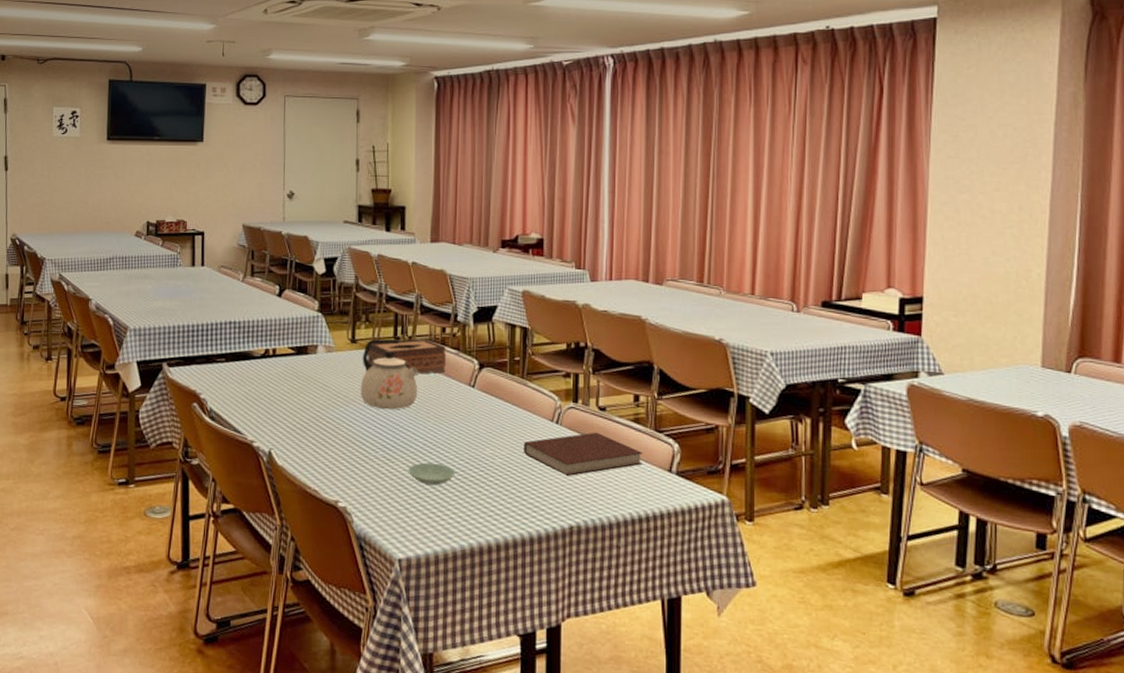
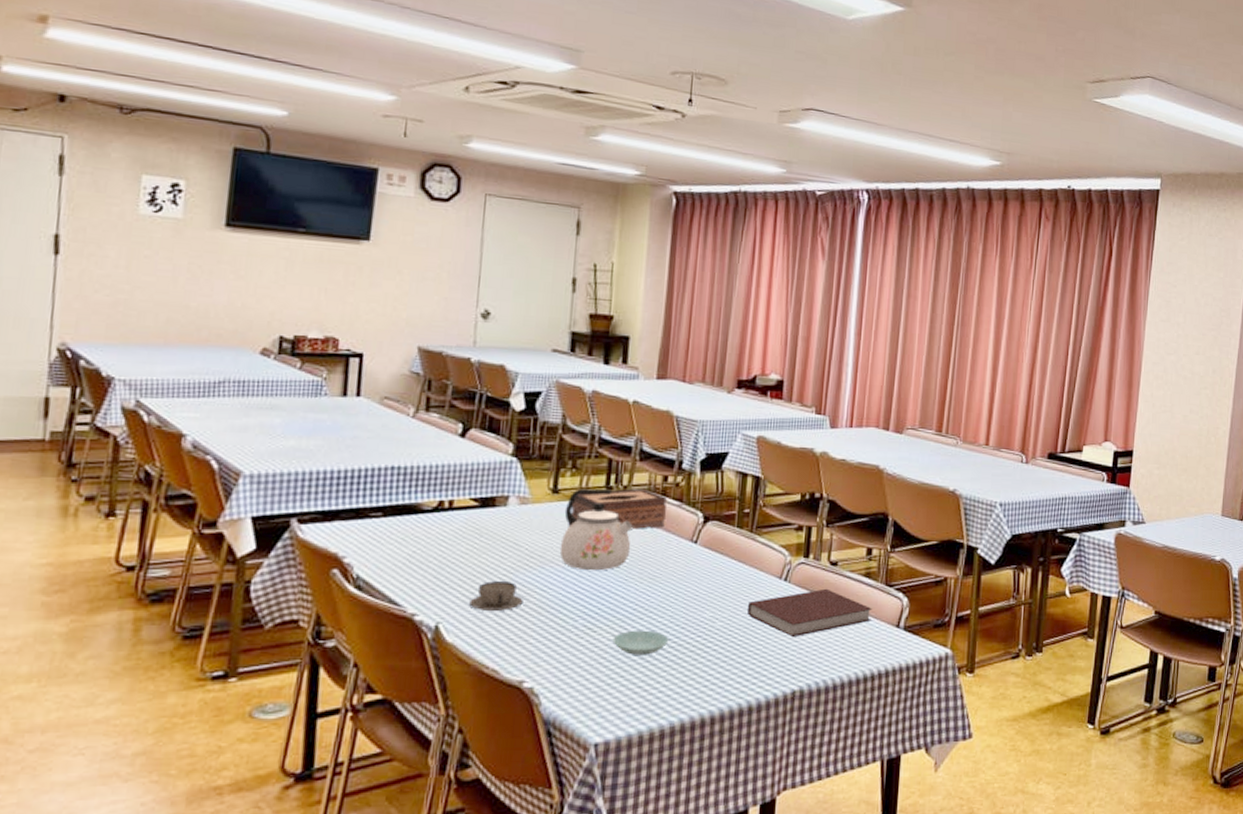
teacup: none [293,415,334,441] -> present [469,580,523,611]

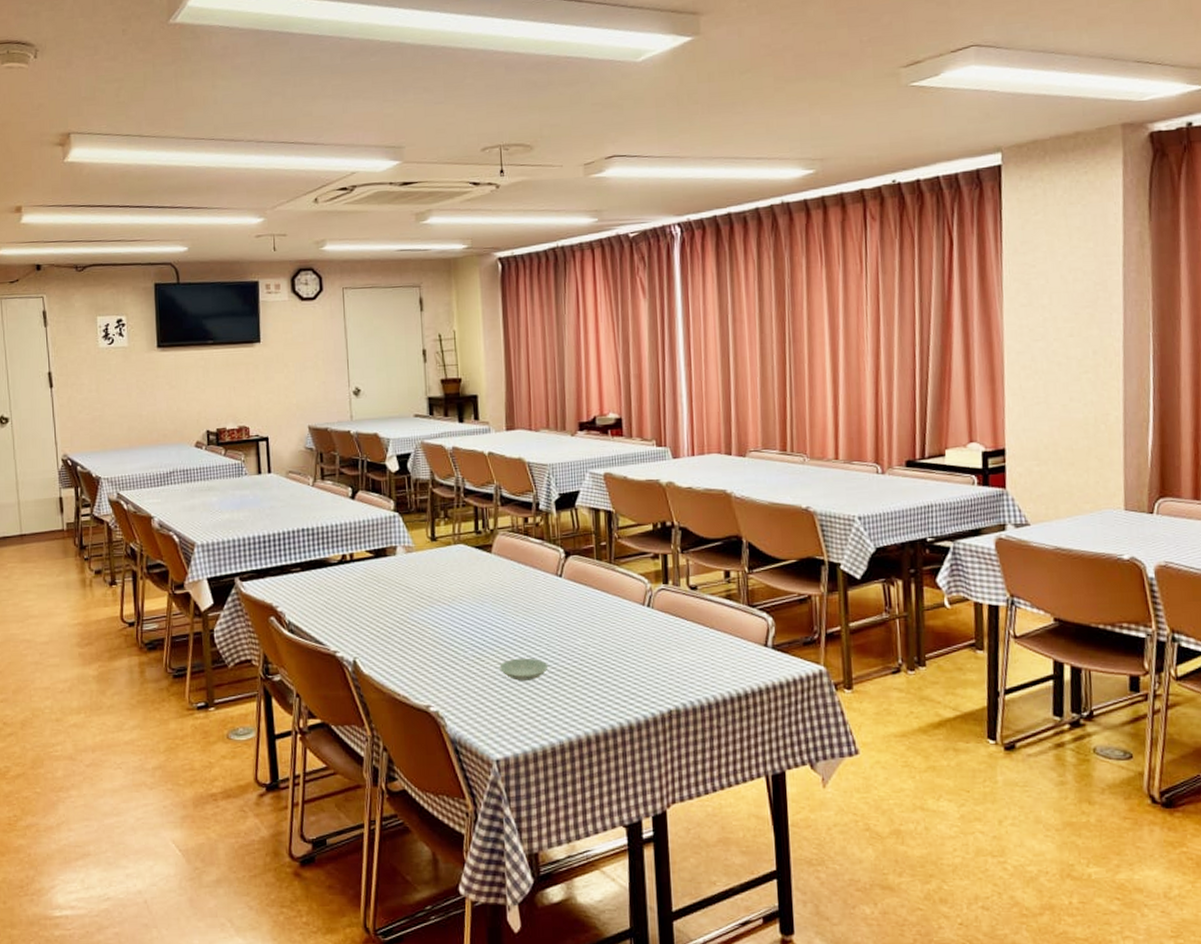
teacup: present [469,580,523,611] -> none [377,619,420,646]
kettle: present [559,489,633,571] -> none [443,534,504,607]
tissue box: present [572,488,668,529] -> none [449,530,532,568]
notebook: present [746,588,872,638] -> none [615,612,738,660]

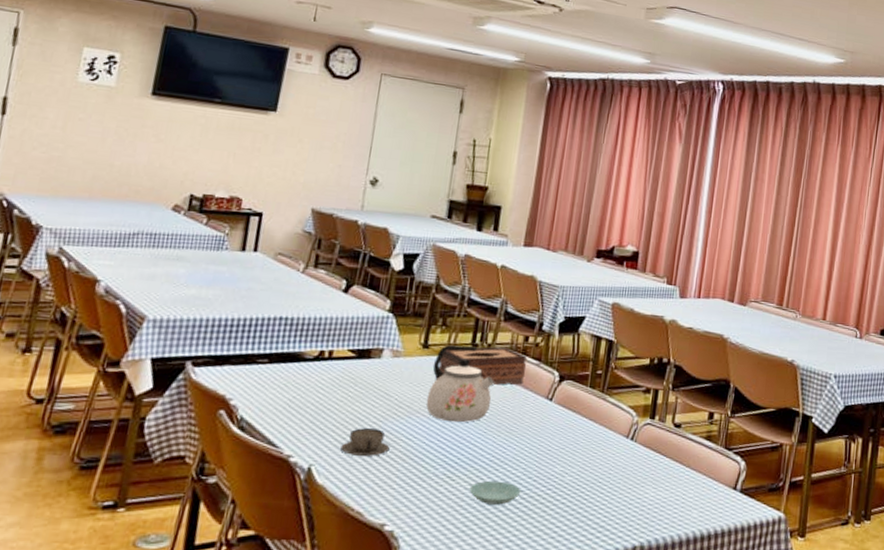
teacup: none [377,619,420,646] -> present [340,427,390,456]
kettle: none [443,534,504,607] -> present [425,345,494,423]
tissue box: none [449,530,532,568] -> present [439,346,527,385]

